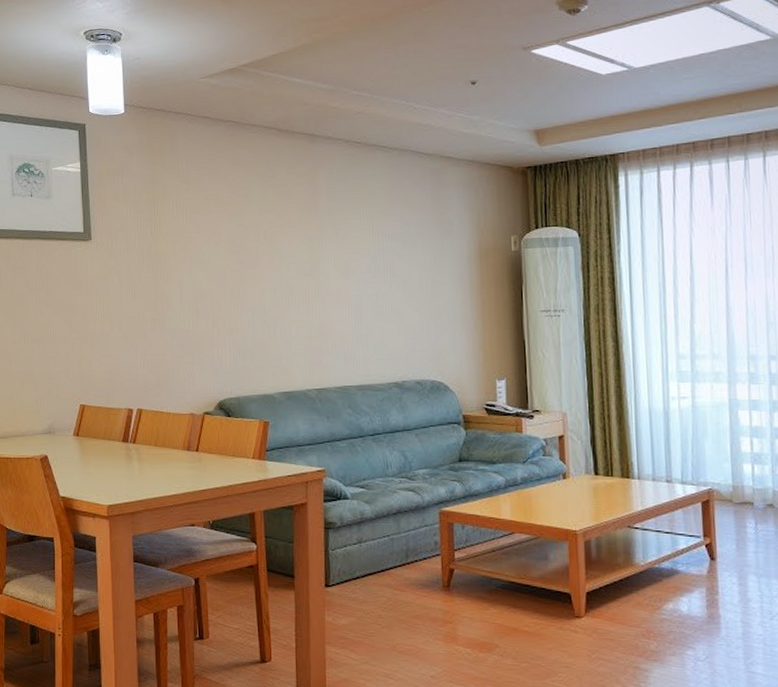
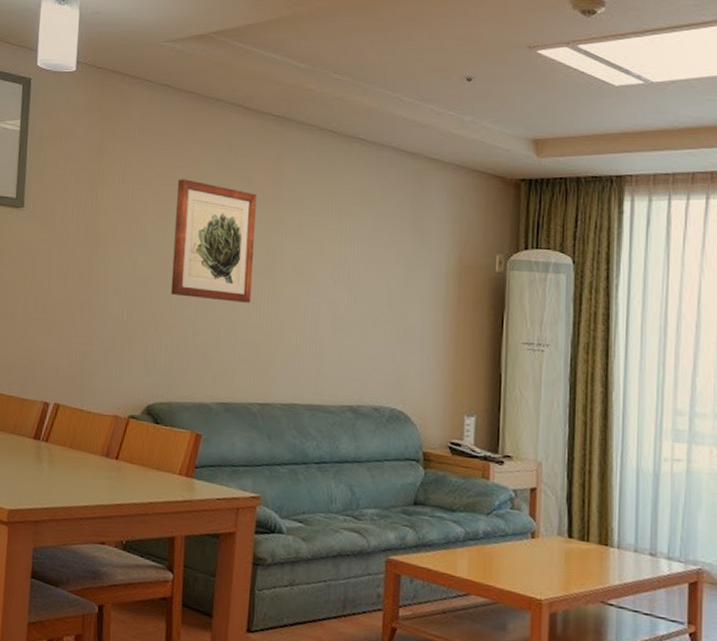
wall art: none [225,199,300,303] -> present [170,179,257,303]

